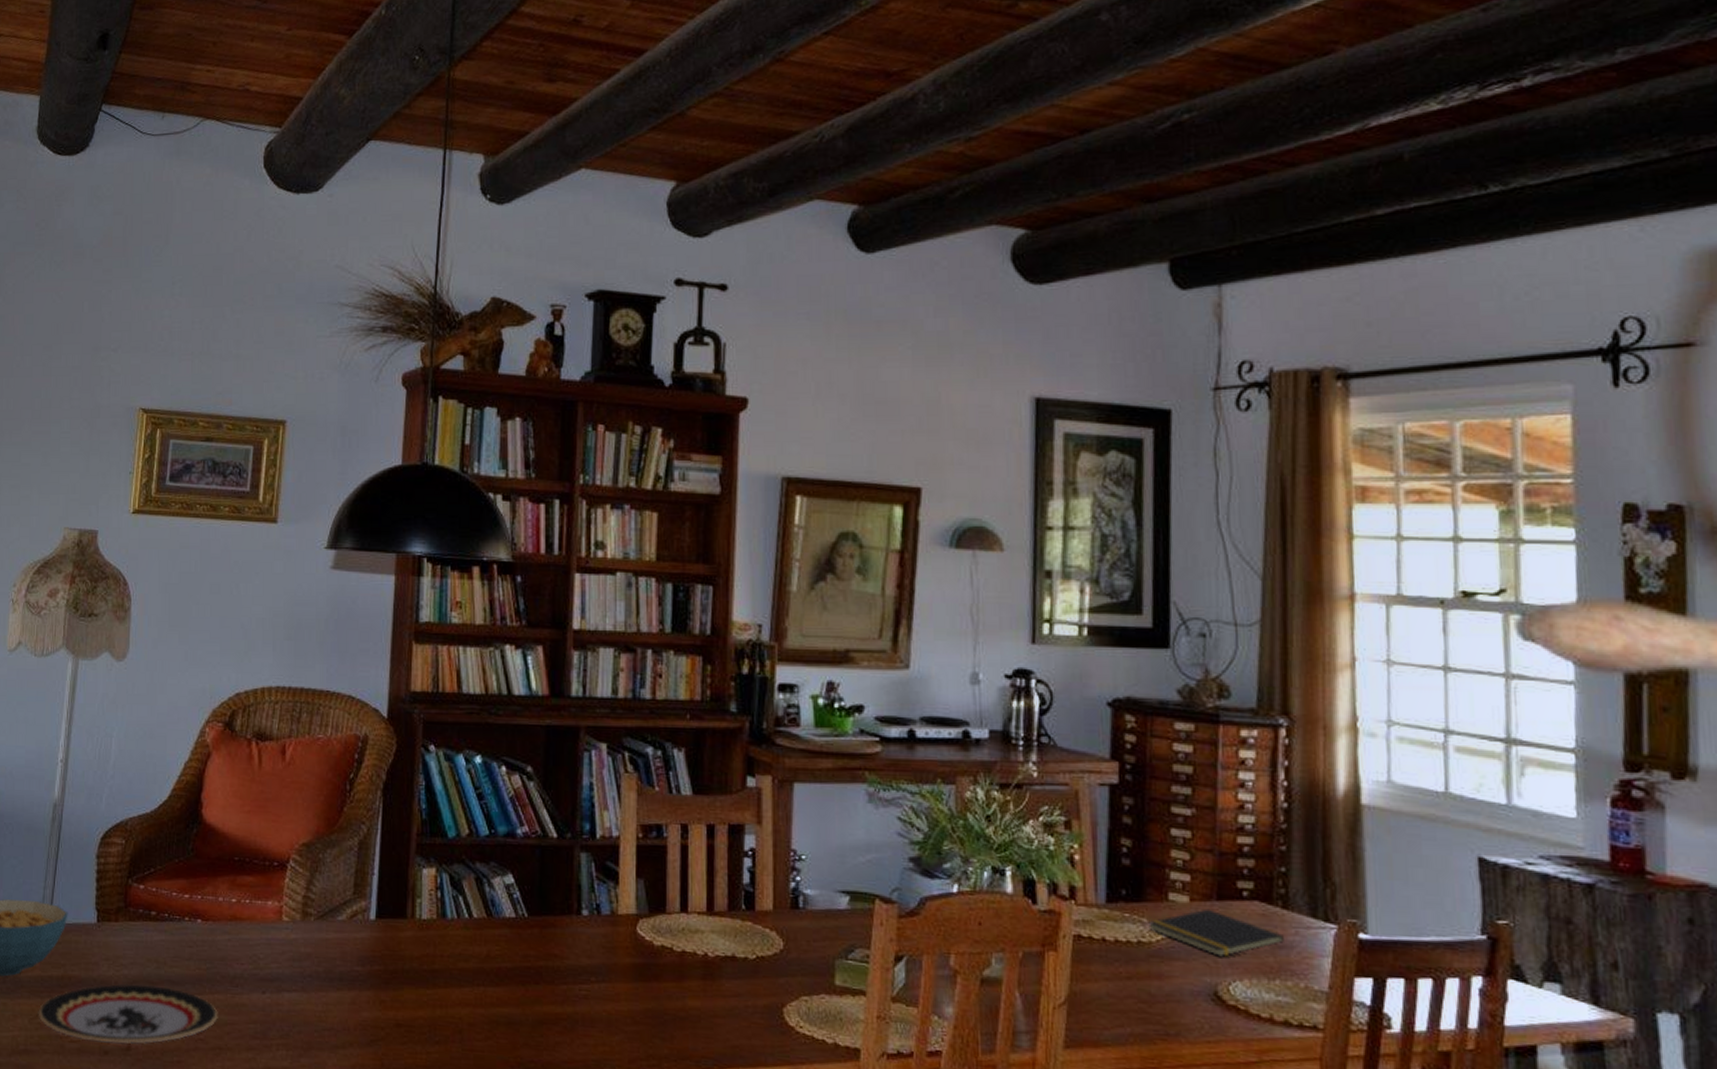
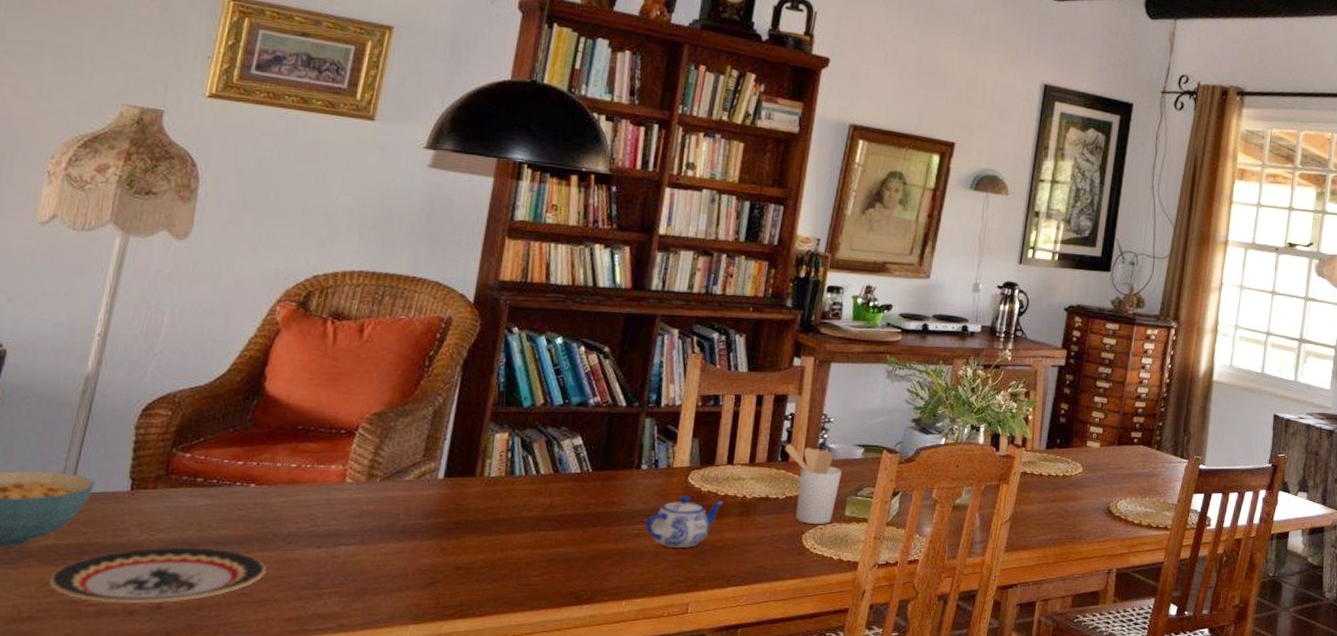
teapot: none [592,949,681,1016] -> present [644,495,724,548]
utensil holder: none [748,888,824,995] -> present [785,444,842,524]
notepad: present [1148,908,1284,957] -> none [1071,451,1155,484]

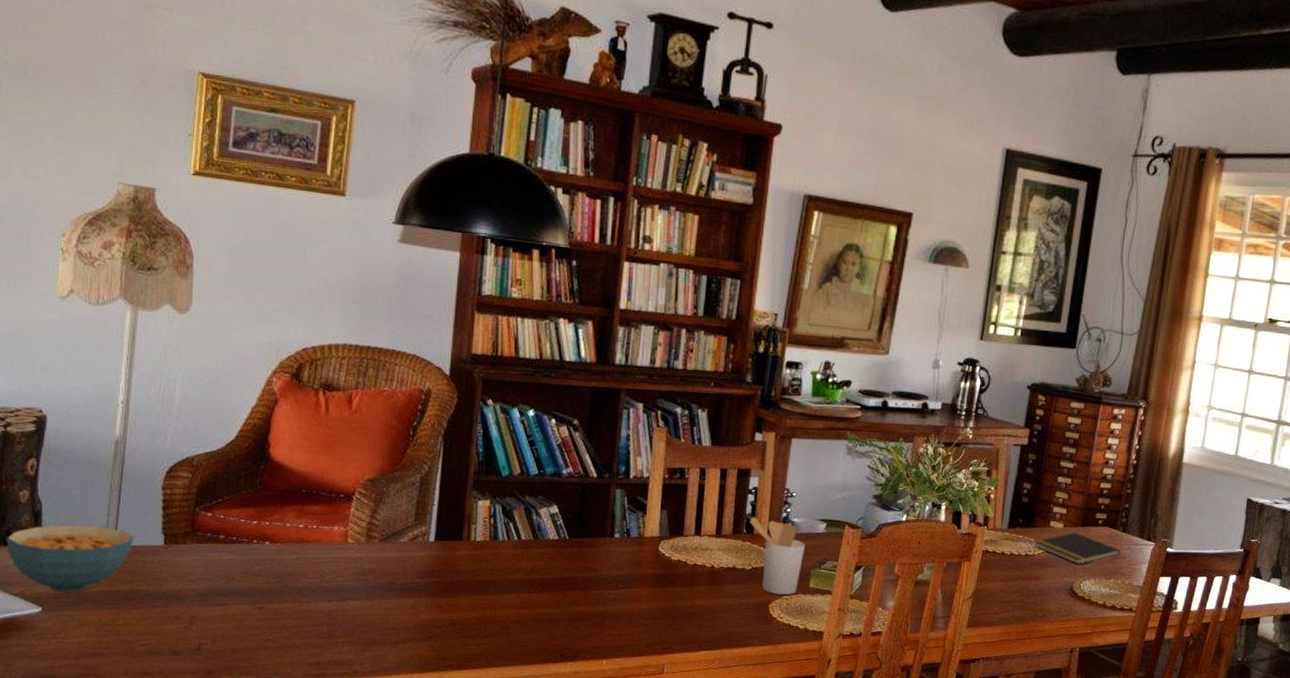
plate: present [48,547,267,604] -> none [105,596,286,646]
teapot: present [644,495,724,548] -> none [620,563,693,613]
notepad: none [1071,451,1155,484] -> present [1034,532,1120,564]

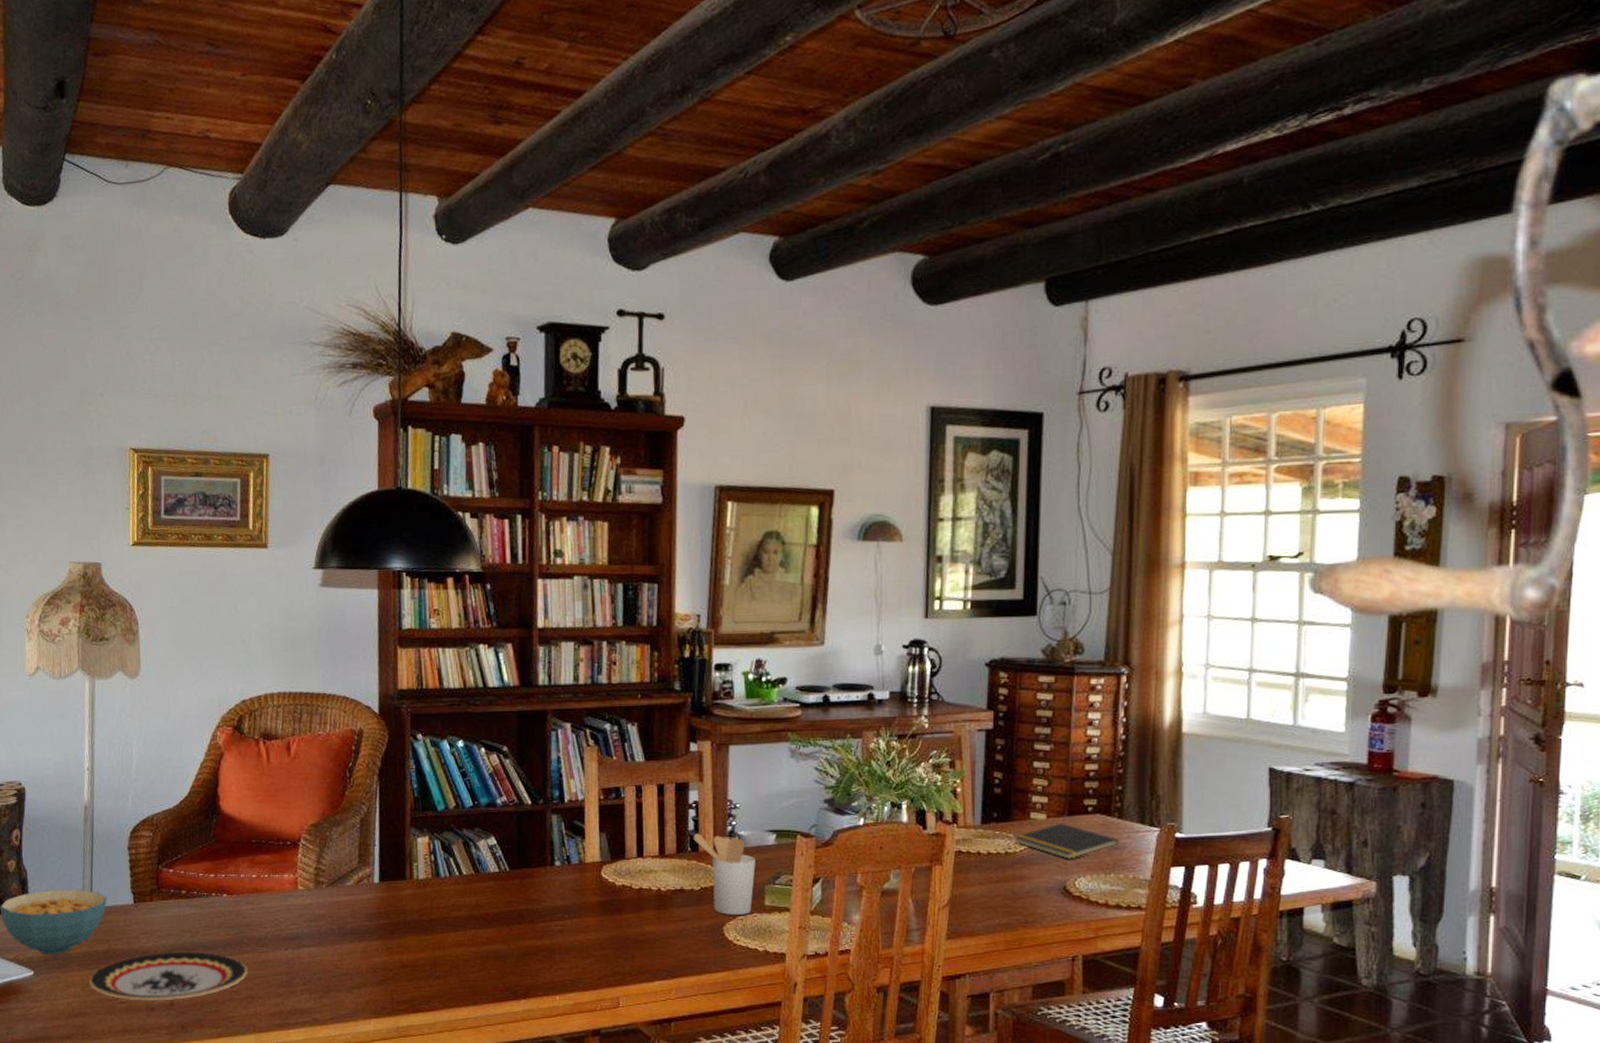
plate: none [105,596,286,646] -> present [88,951,248,1001]

